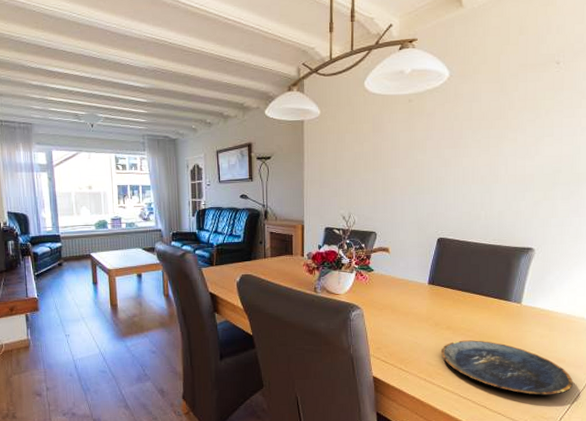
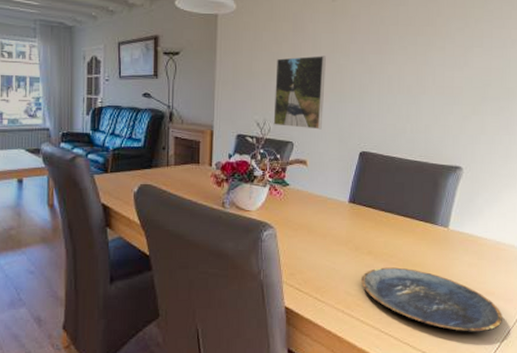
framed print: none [357,153,404,220] -> present [273,55,326,130]

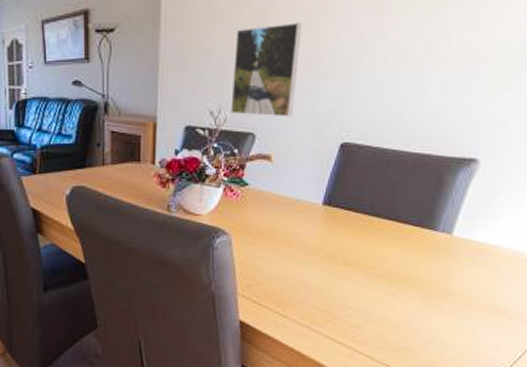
plate: present [361,267,502,332] -> none [333,280,515,356]

